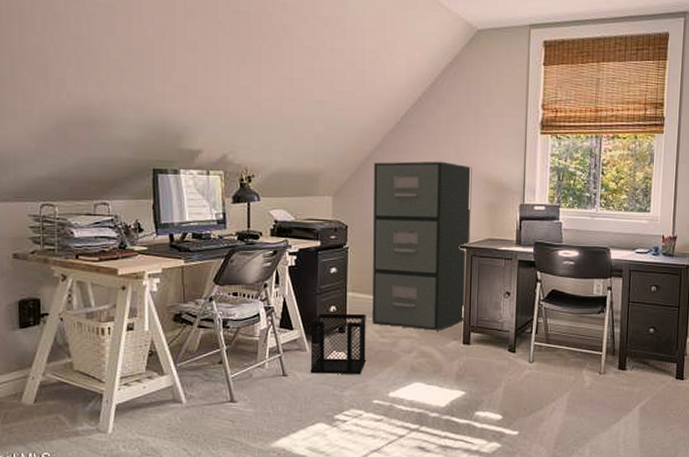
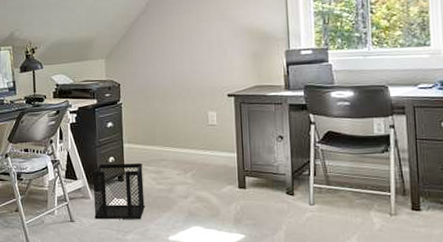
filing cabinet: present [372,161,472,331] -> none [139,18,238,176]

